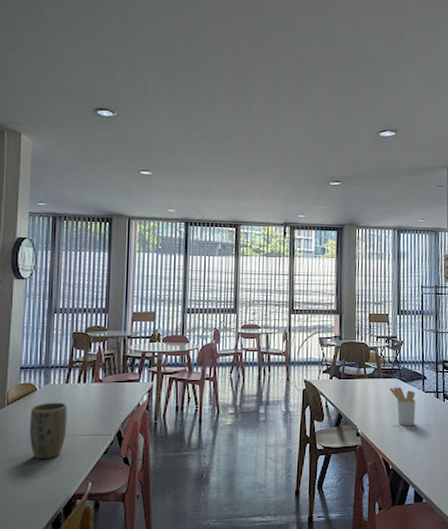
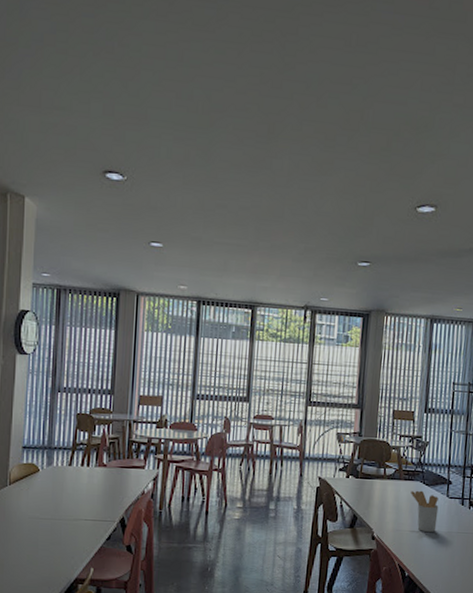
plant pot: present [29,402,68,460] -> none [31,484,70,542]

